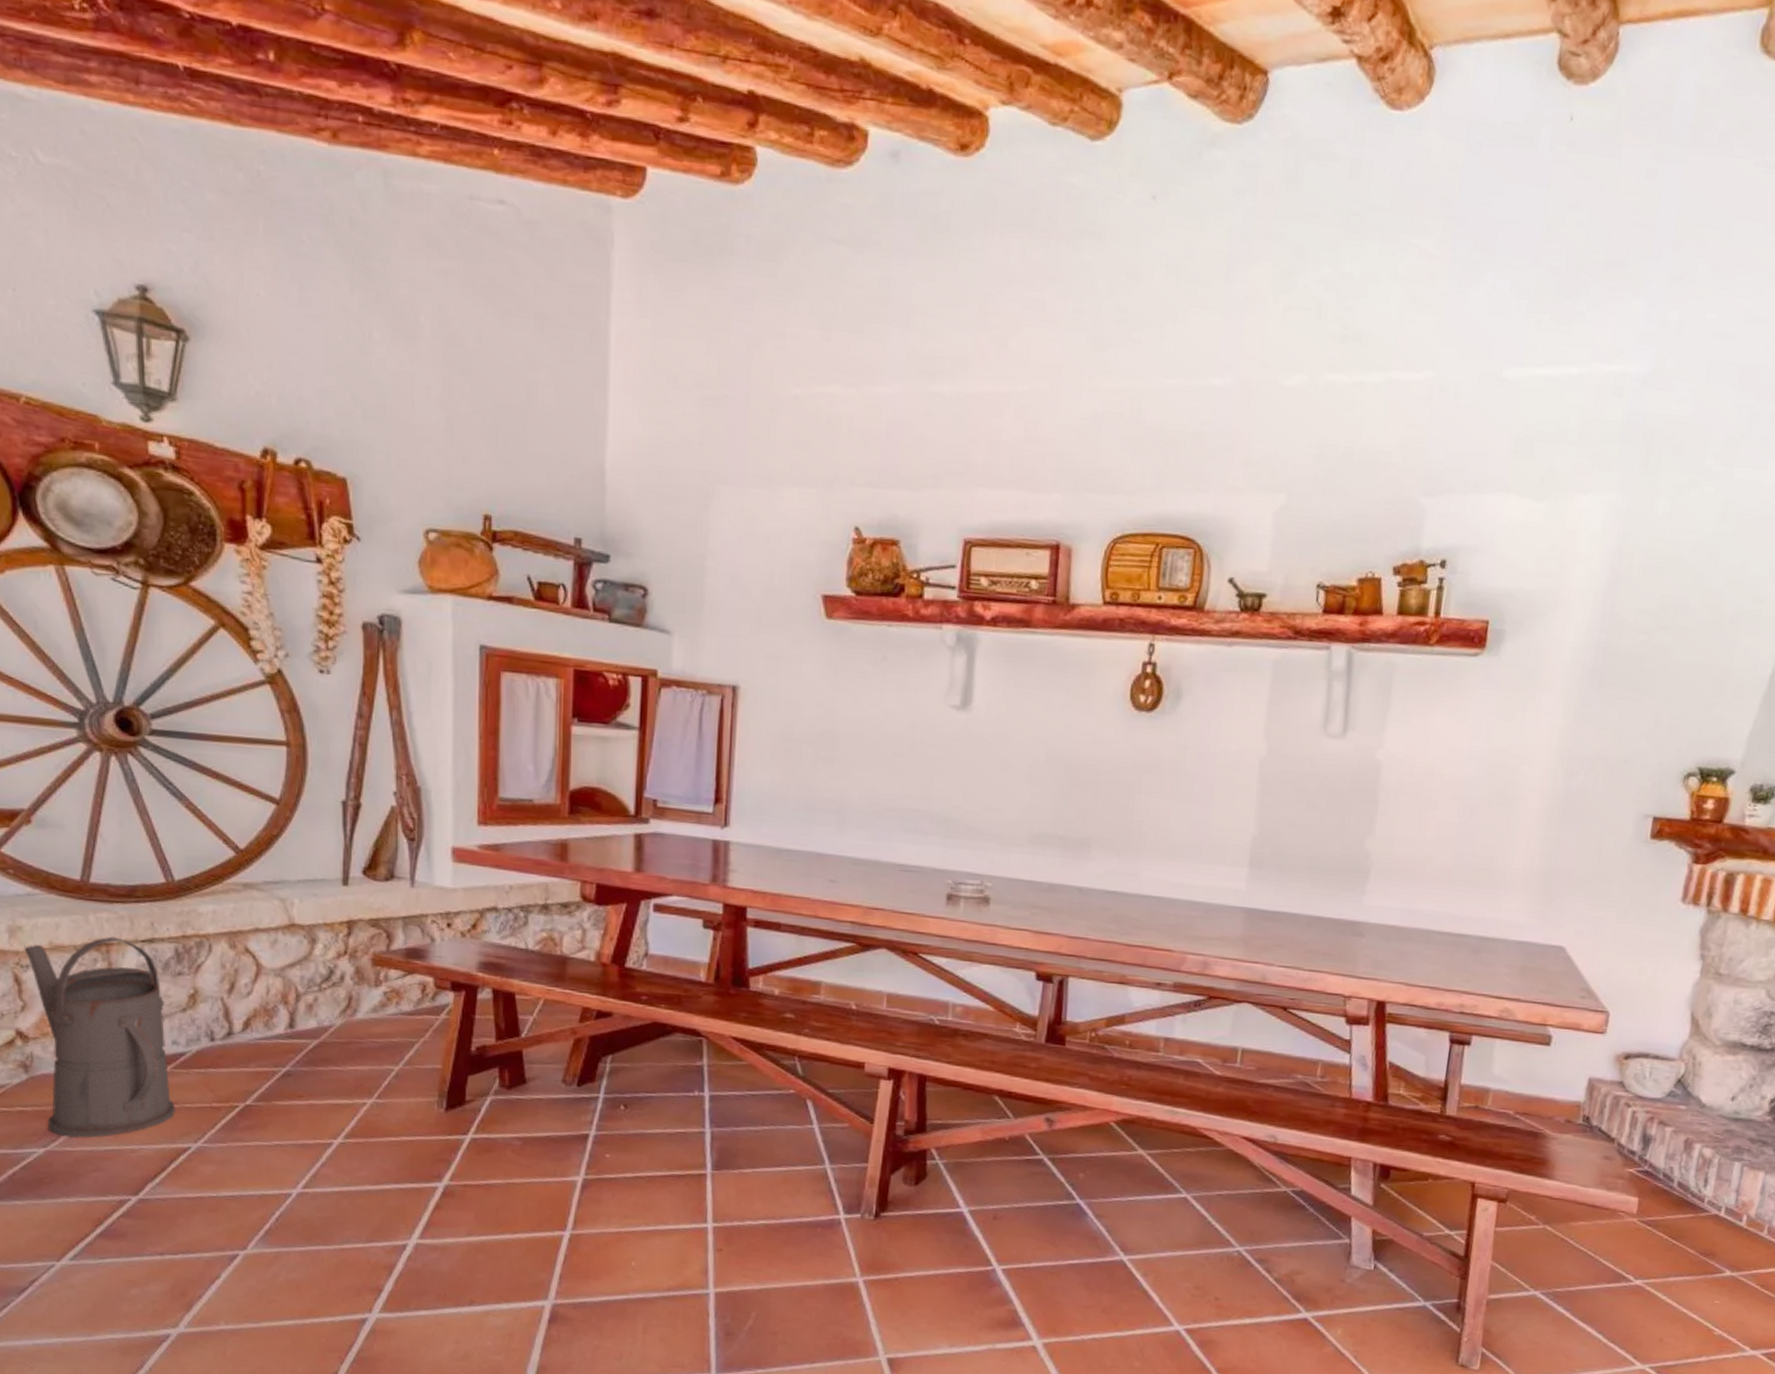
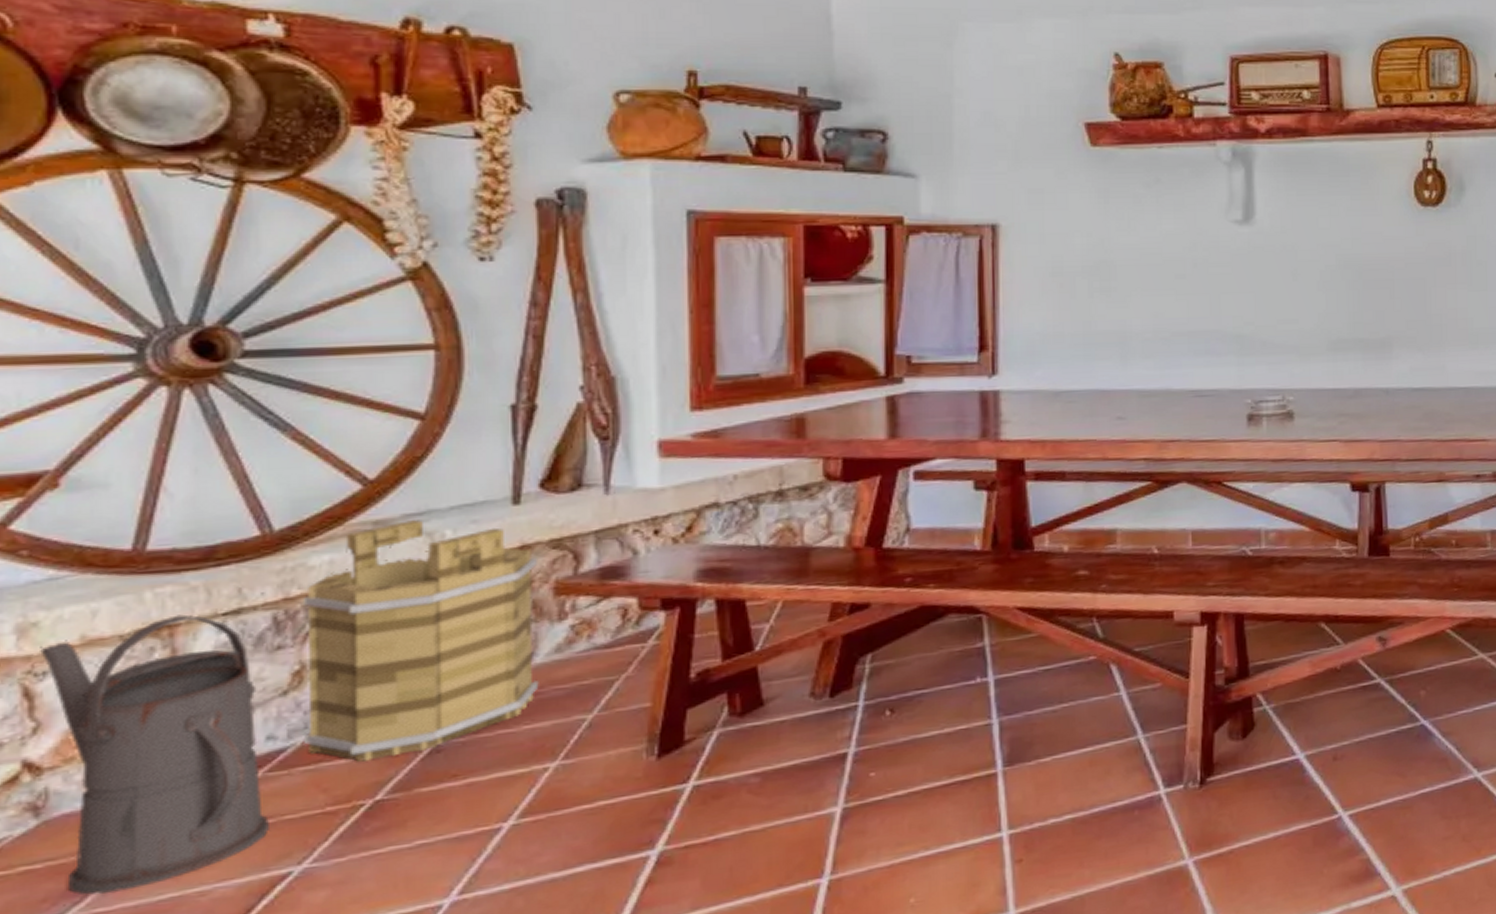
bucket: none [195,887,360,1073] -> present [302,520,539,762]

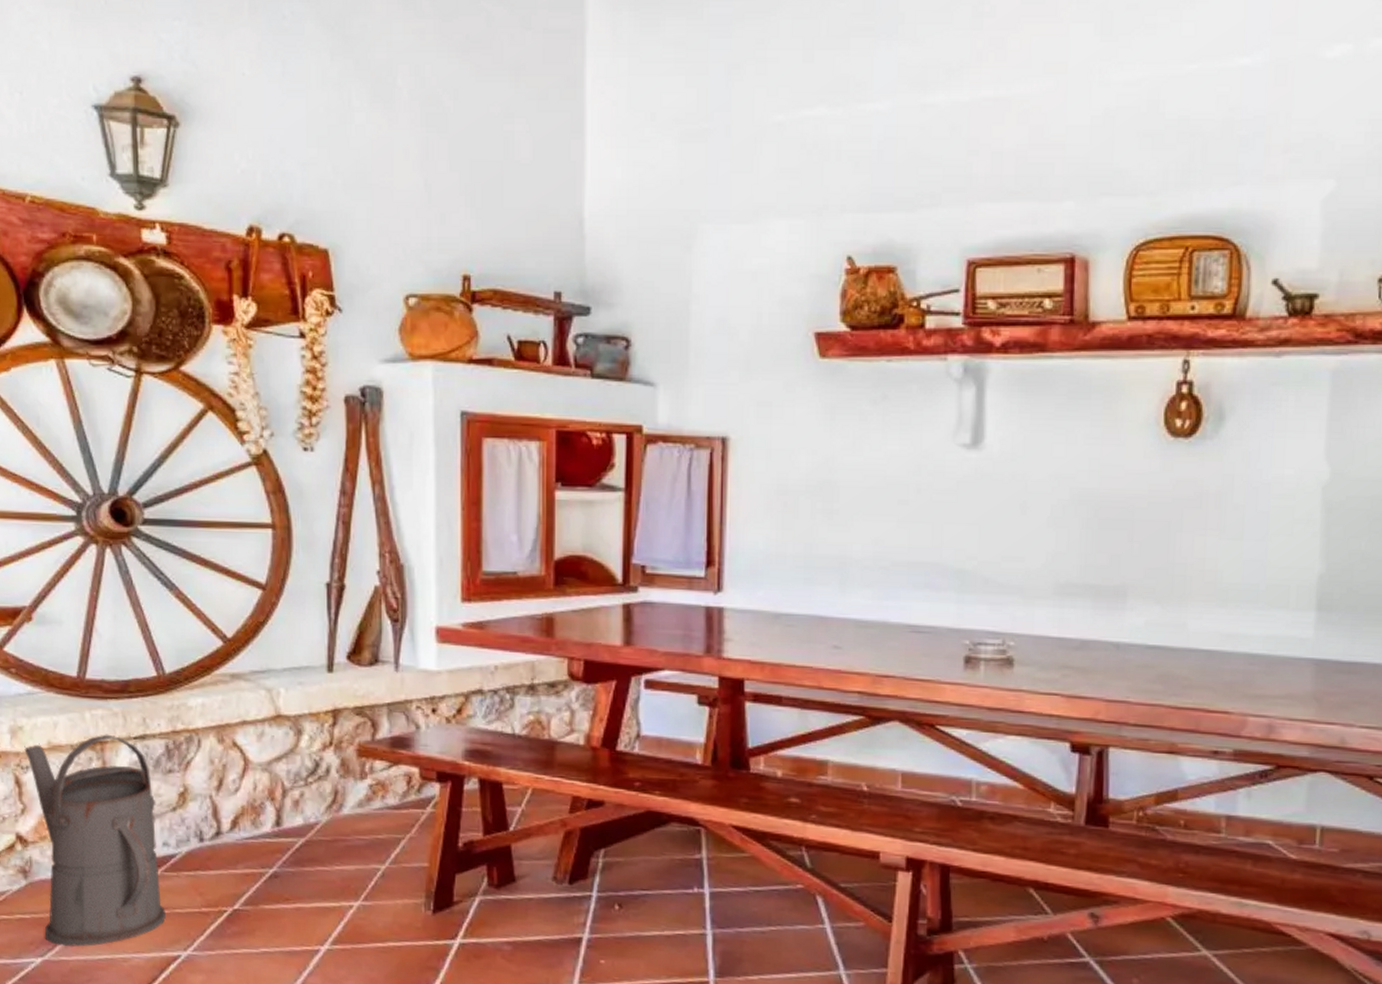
bucket: present [302,520,539,762] -> none [184,676,346,876]

